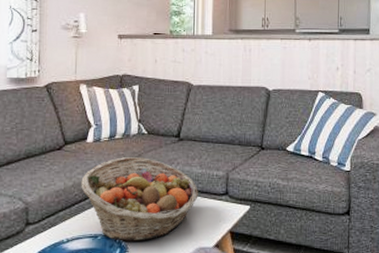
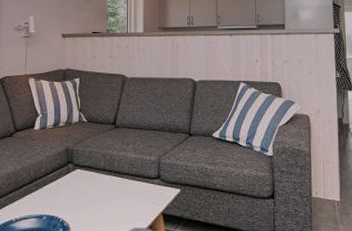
fruit basket: present [81,157,198,241] -> none [29,143,133,222]

